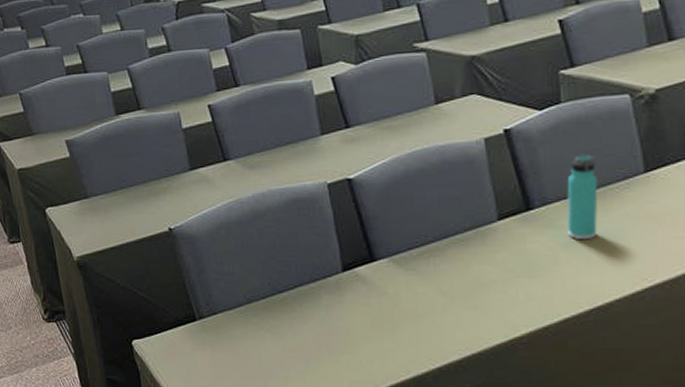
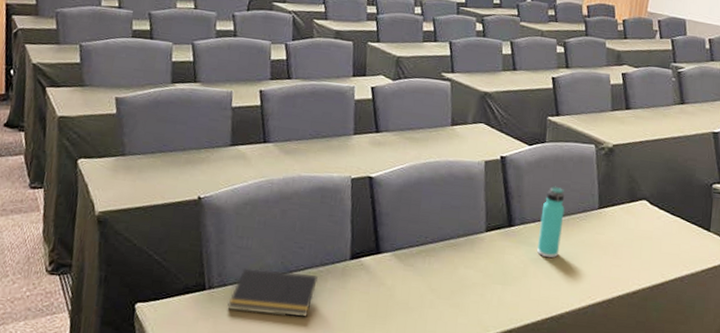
notepad: none [221,292,310,338] -> present [227,268,318,317]

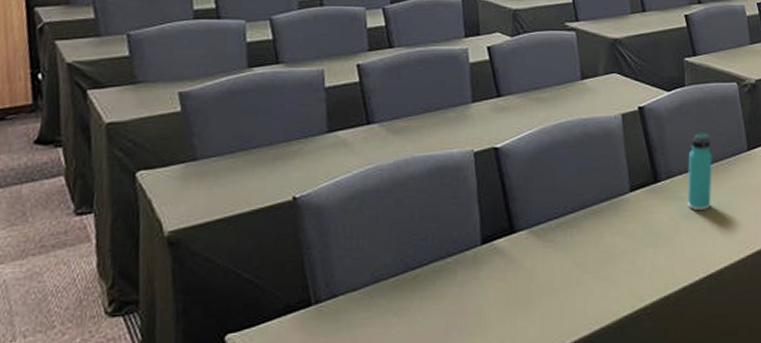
notepad: present [227,268,318,317] -> none [340,269,445,324]

